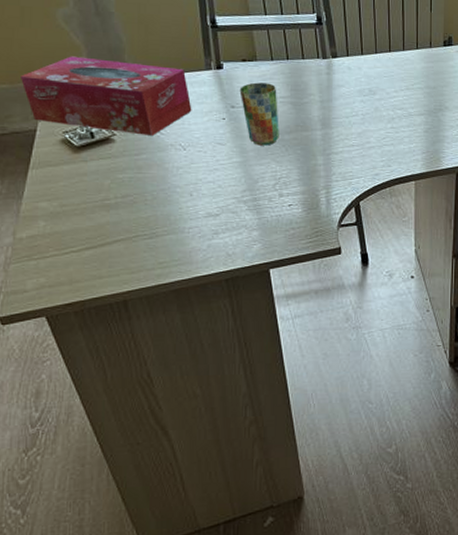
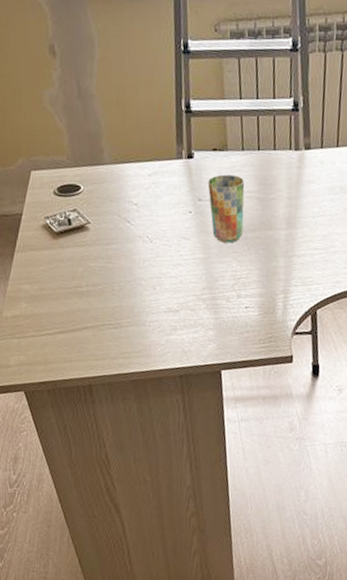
tissue box: present [19,56,192,136] -> none [10,140,161,226]

